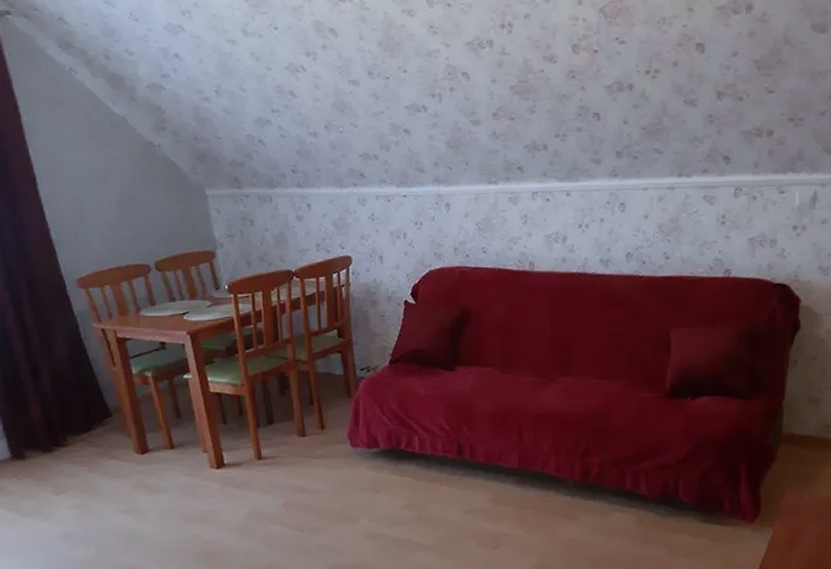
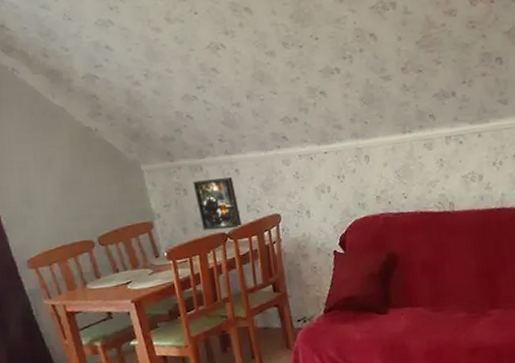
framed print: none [261,212,310,267] -> present [193,177,242,230]

